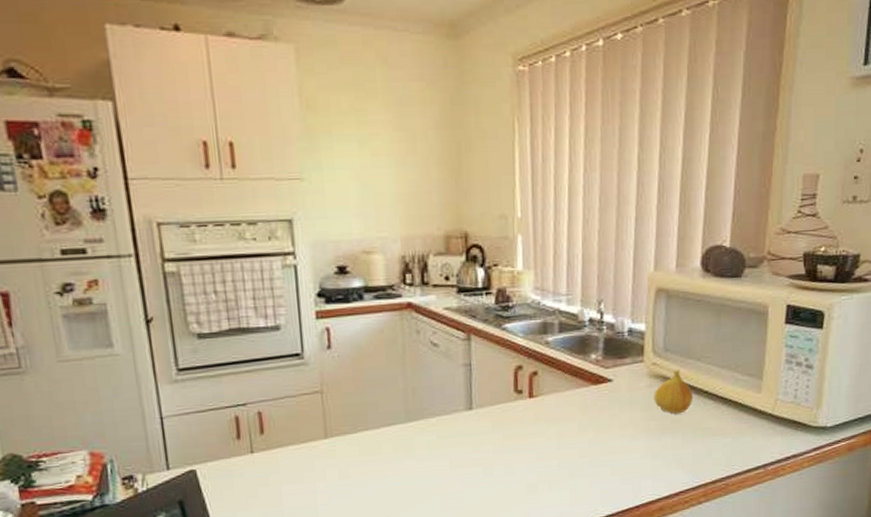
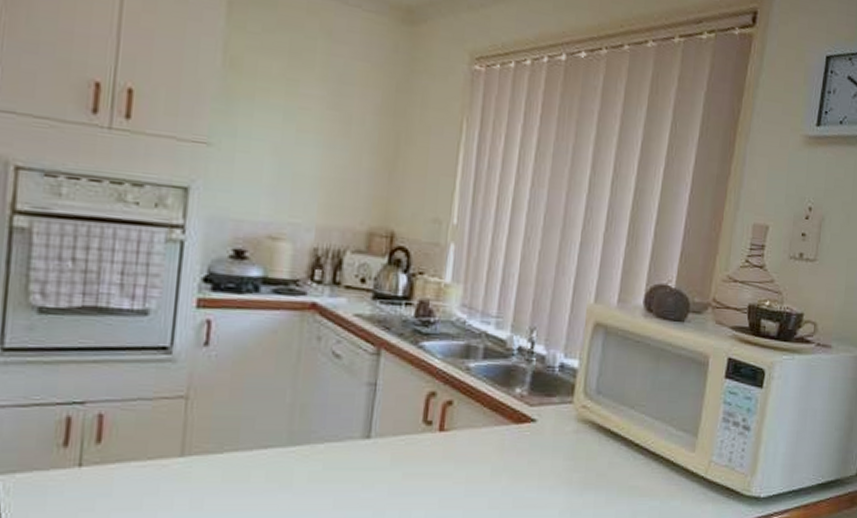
fruit: present [654,370,693,414] -> none [579,416,623,467]

